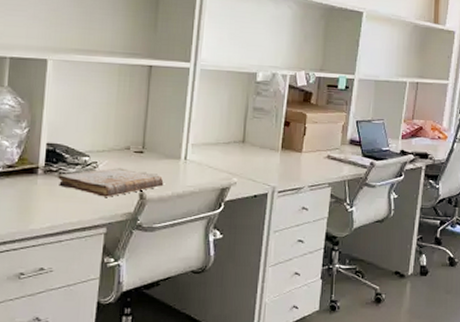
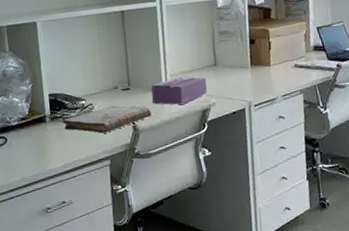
tissue box: none [166,148,231,178] -> present [151,76,208,105]

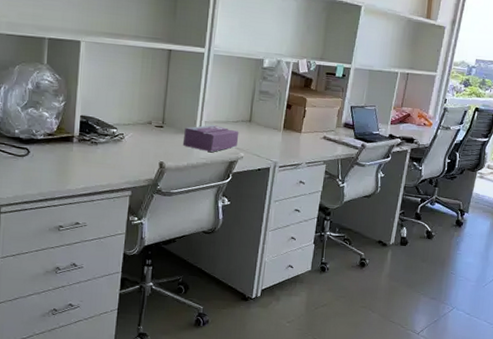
book: present [63,105,152,134] -> none [90,139,180,165]

